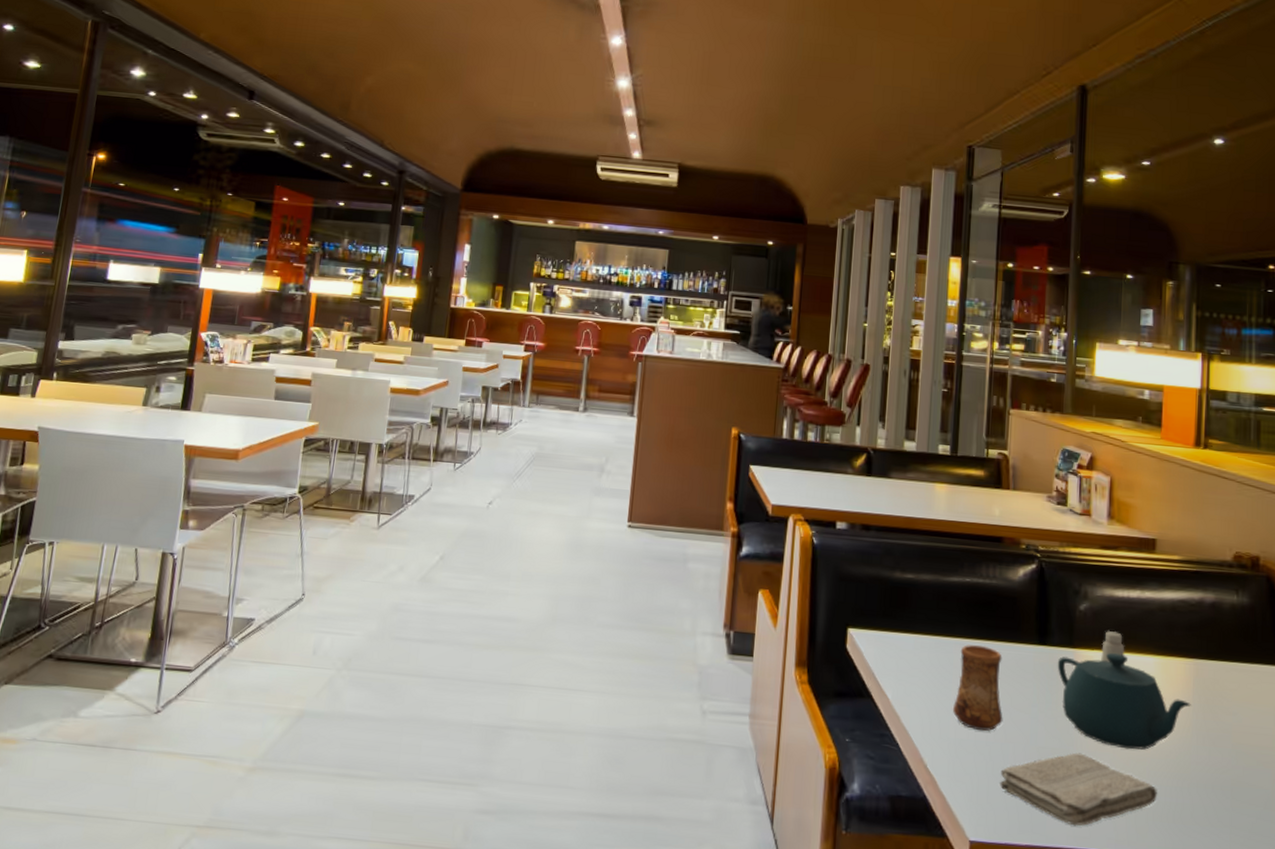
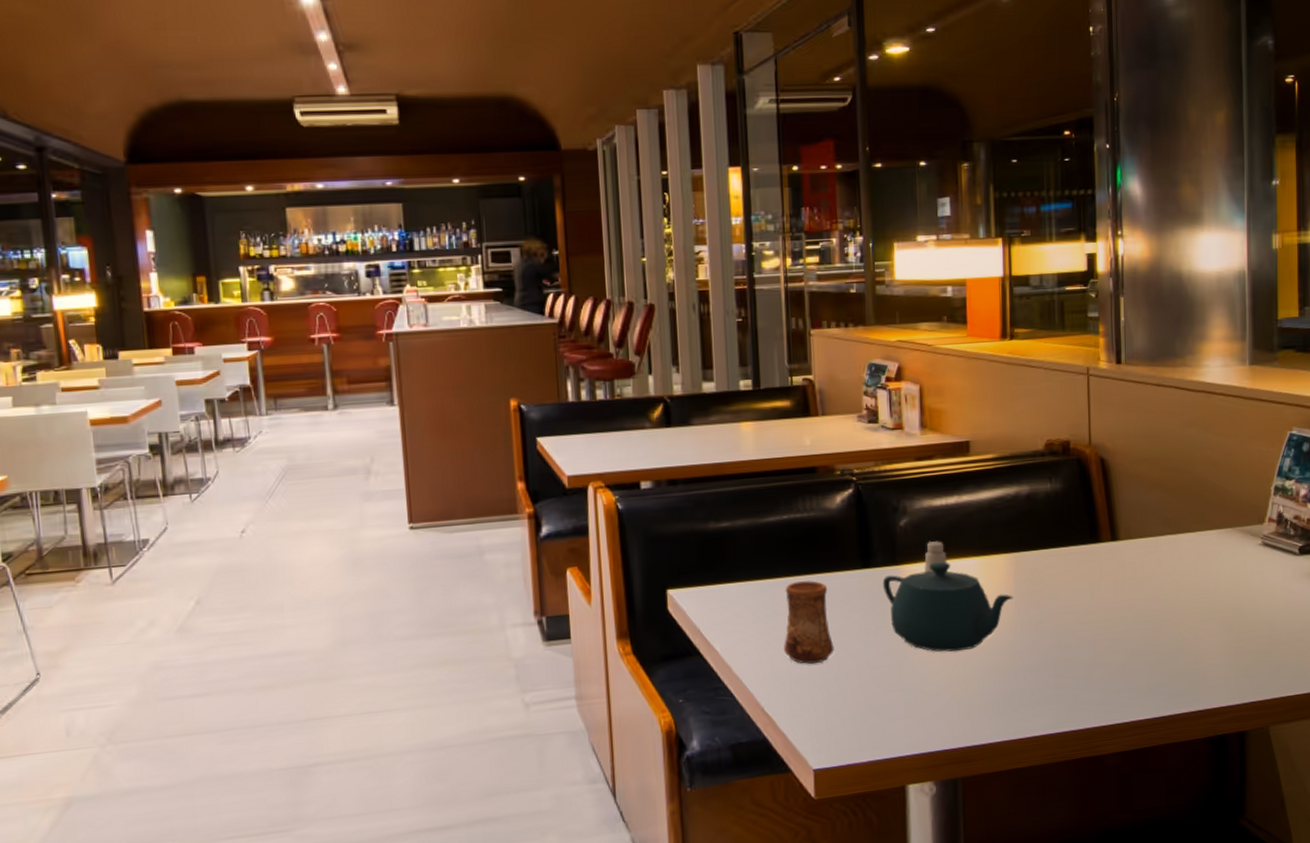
washcloth: present [1000,752,1158,826] -> none [837,664,988,734]

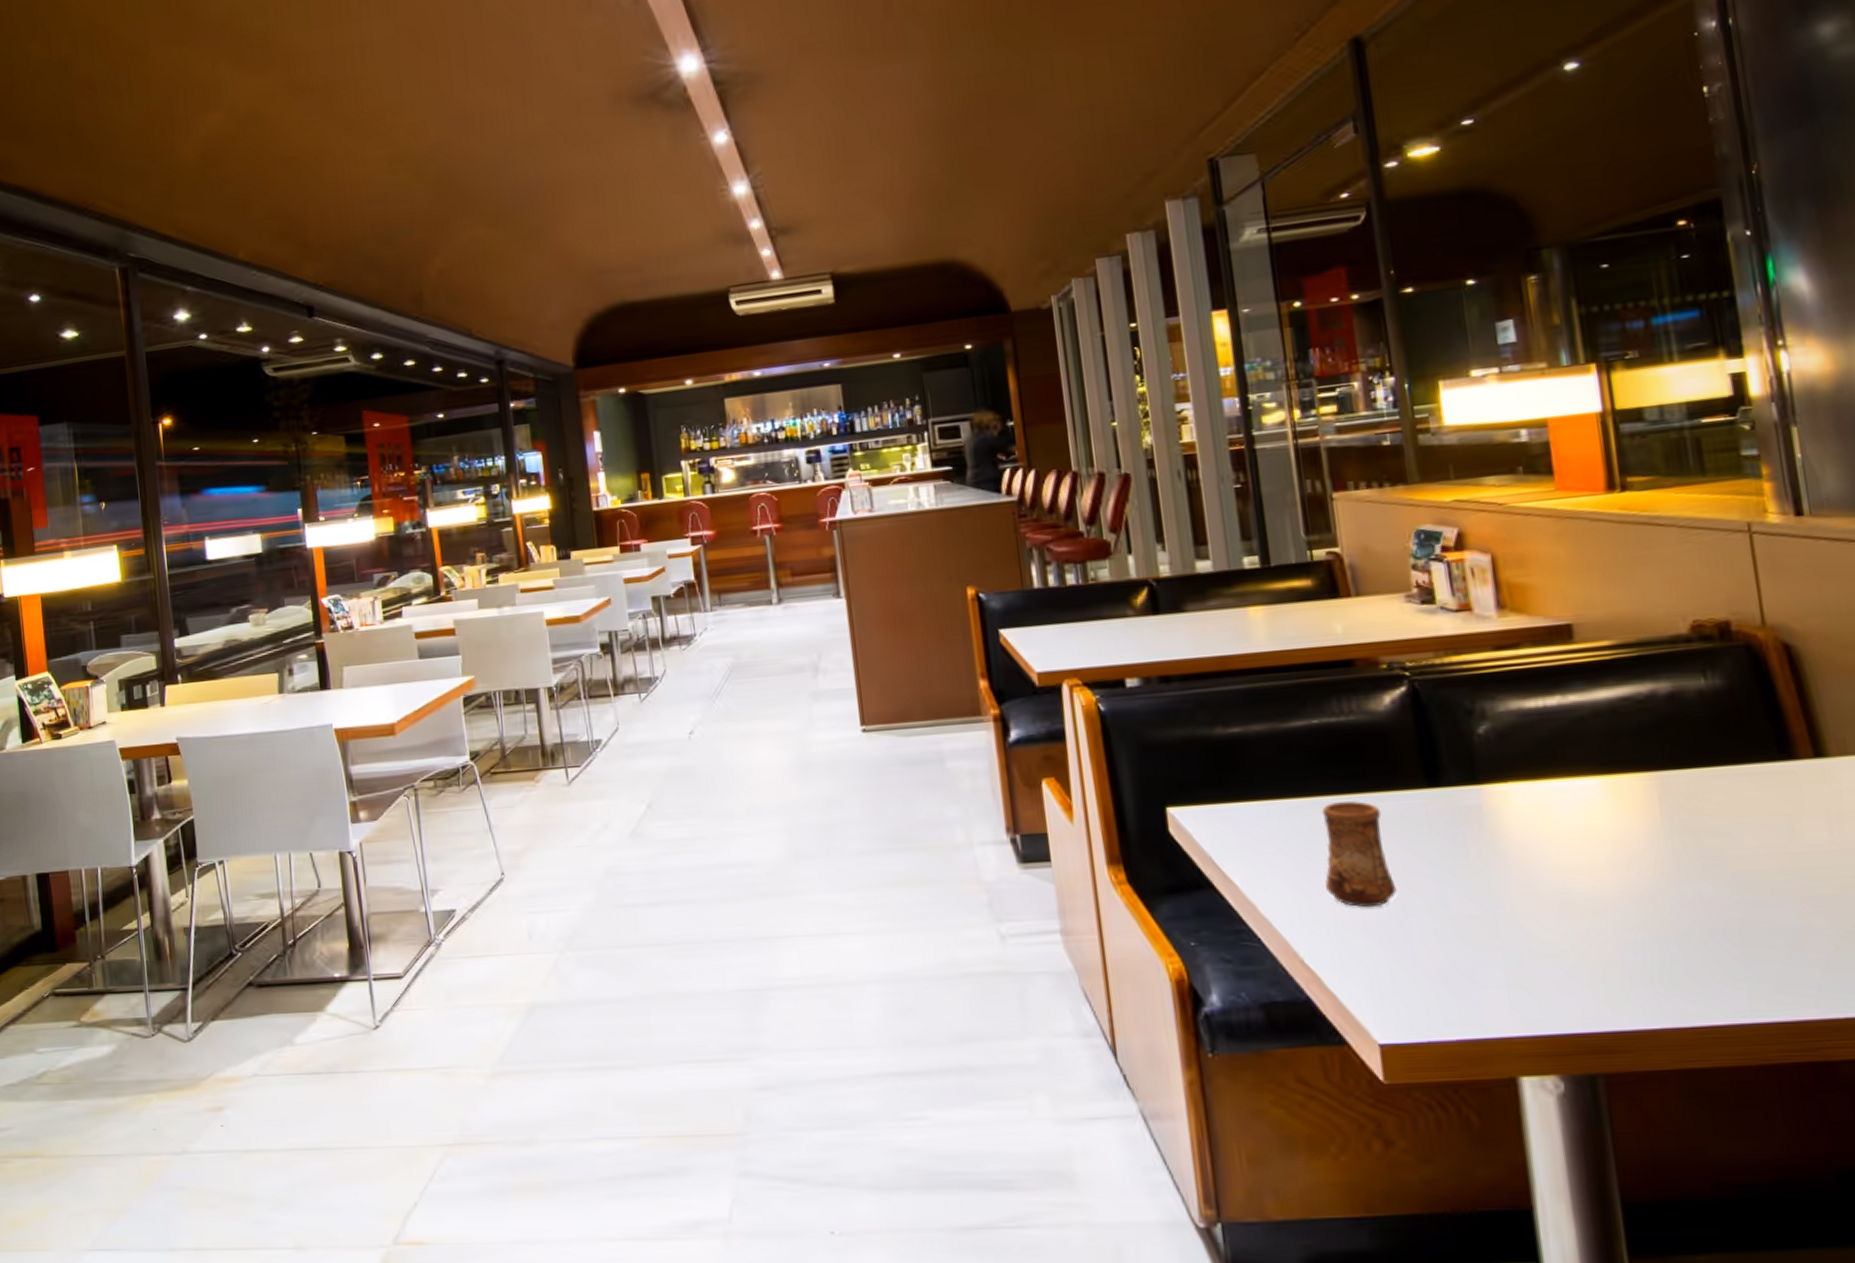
teapot: present [882,561,1013,652] -> none [1458,780,1661,902]
saltshaker: present [924,541,948,573] -> none [1517,754,1555,795]

